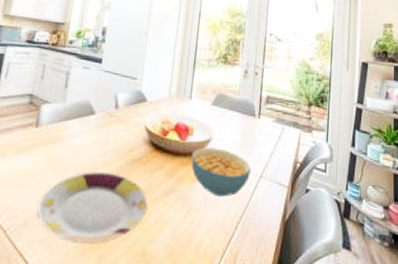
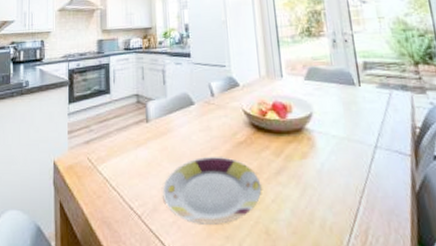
cereal bowl: present [191,147,251,197] -> none [294,122,364,171]

